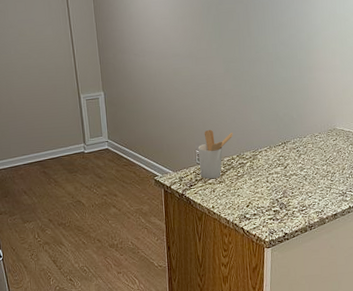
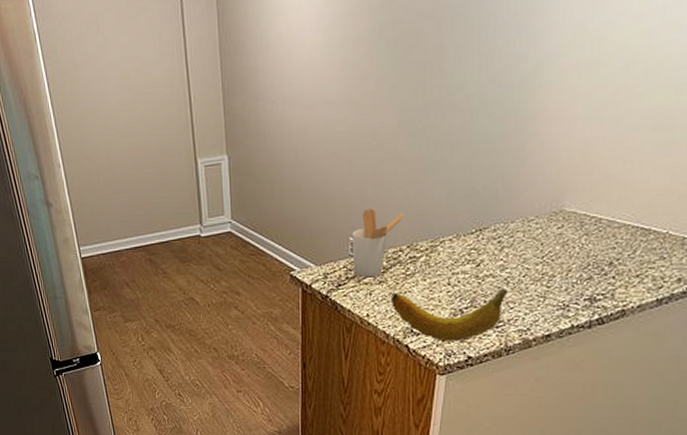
fruit: none [228,183,307,223] -> present [390,288,508,341]

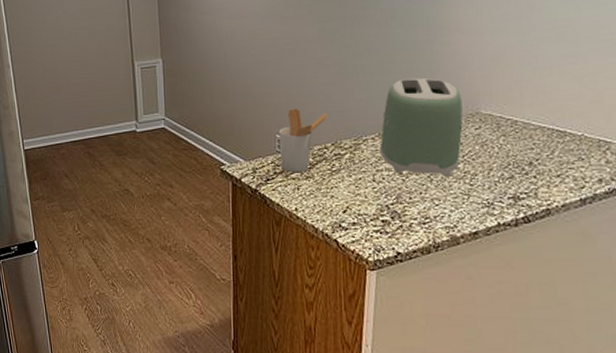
fruit: present [390,288,508,341] -> none [318,186,432,237]
toaster: none [456,173,547,279] -> present [379,77,463,177]

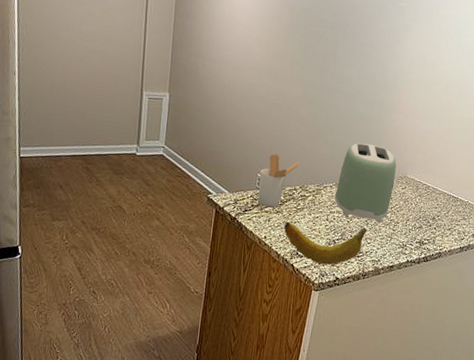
fruit: none [318,186,432,237] -> present [283,222,367,265]

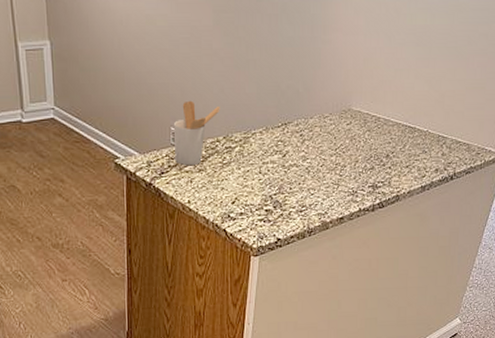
fruit: present [283,222,367,265] -> none [209,177,309,225]
toaster: present [334,143,397,223] -> none [266,74,338,168]

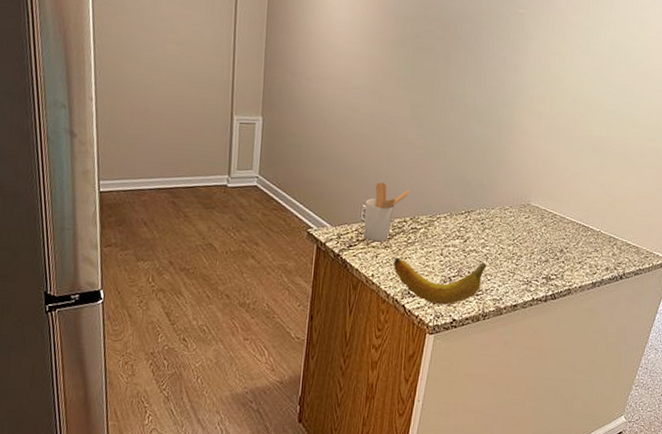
fruit: none [209,177,309,225] -> present [393,257,487,305]

